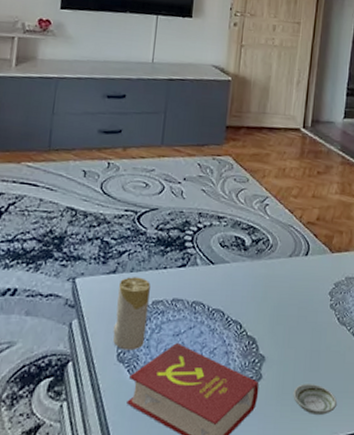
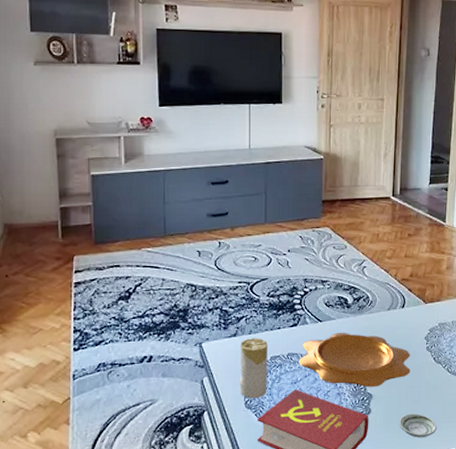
decorative bowl: none [184,278,312,348] -> present [298,332,410,388]

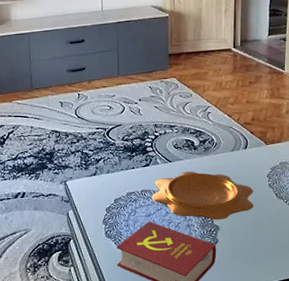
candle: present [239,338,267,399] -> none [100,177,124,229]
saucer: present [399,413,436,438] -> none [244,243,280,265]

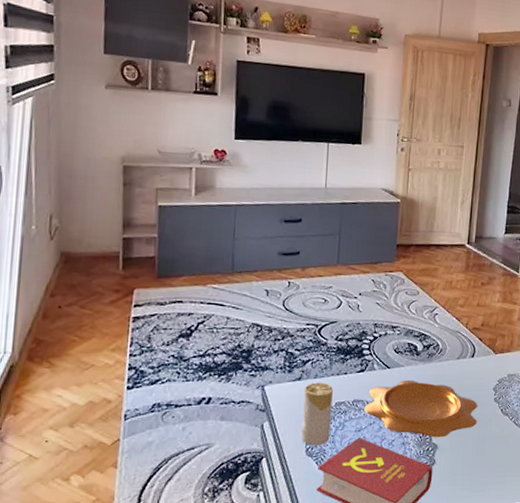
candle: none [100,177,124,229] -> present [301,383,333,446]

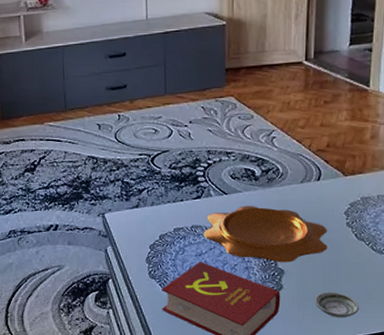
candle: present [301,383,333,446] -> none [142,210,171,269]
saucer: none [463,466,501,491] -> present [314,292,359,317]

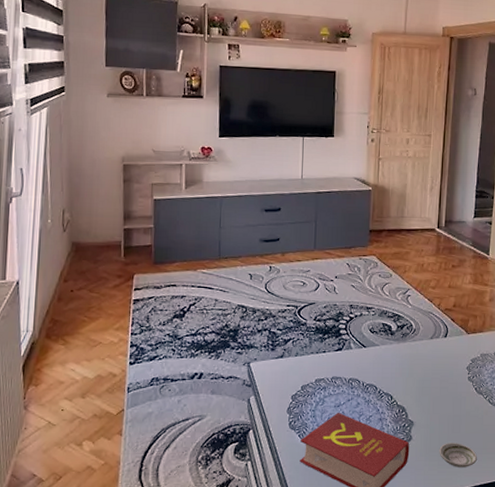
decorative bowl: present [203,205,328,263] -> none [342,358,452,415]

